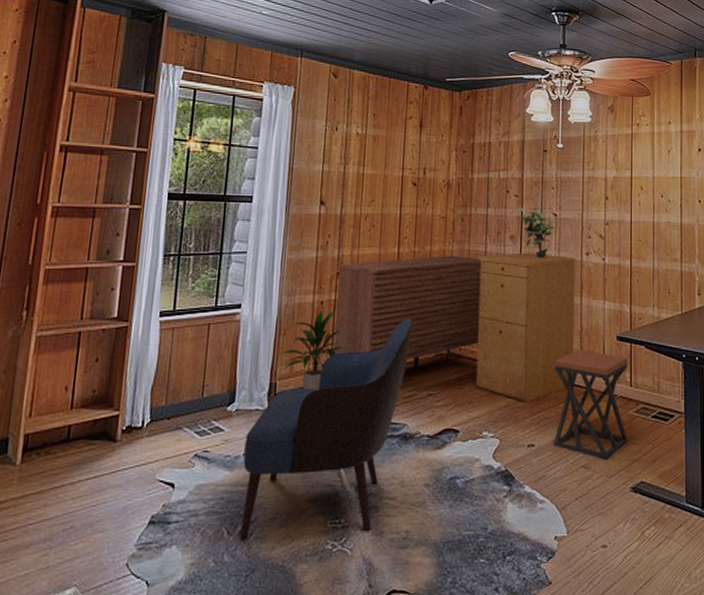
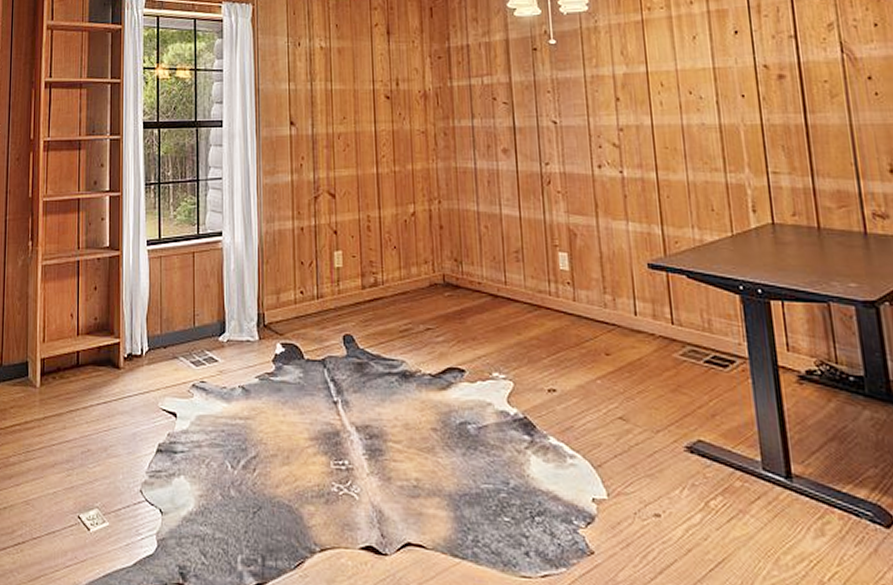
armchair: present [240,318,414,541] -> none [238,244,402,476]
indoor plant: present [279,309,345,390] -> none [264,236,331,322]
sideboard: present [334,256,483,373] -> none [315,174,478,305]
filing cabinet: present [475,252,576,403] -> none [468,167,596,341]
potted plant: present [520,207,555,258] -> none [511,115,555,174]
stool: present [553,349,628,460] -> none [572,279,675,412]

